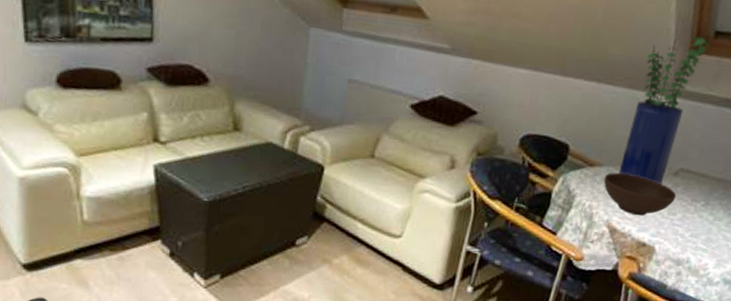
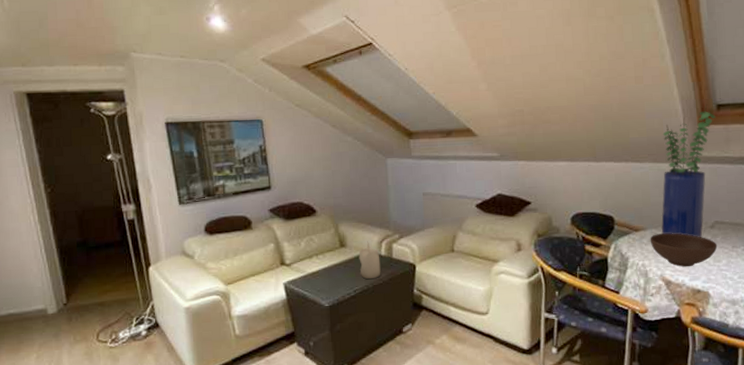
candle: none [254,127,282,176] -> present [358,240,381,280]

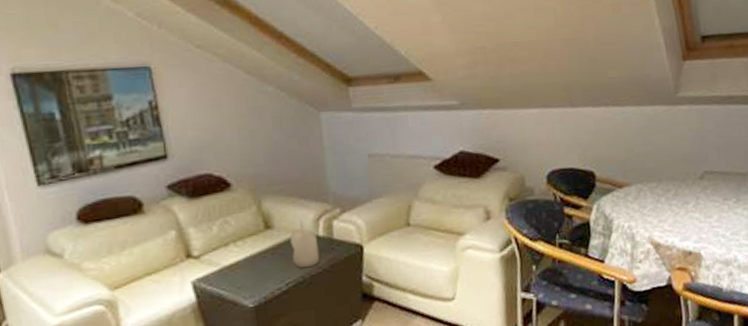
bowl: present [650,233,718,267] -> none [635,187,708,226]
vase: present [661,103,716,238] -> none [645,35,701,191]

